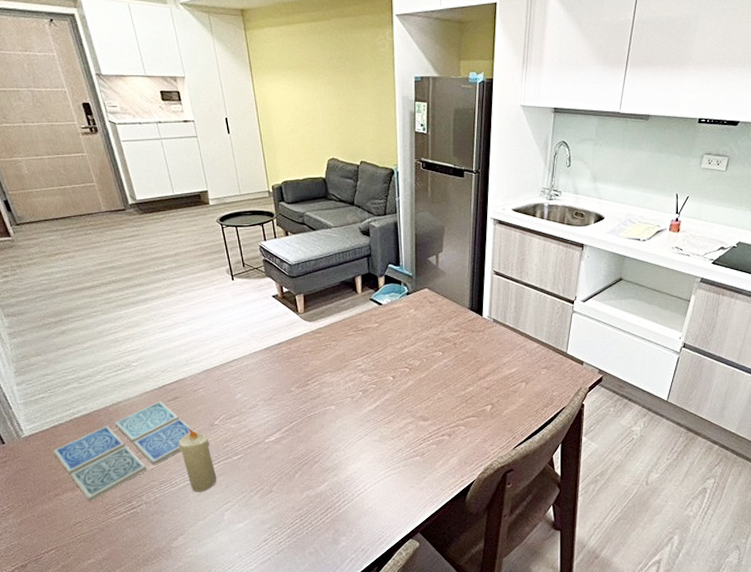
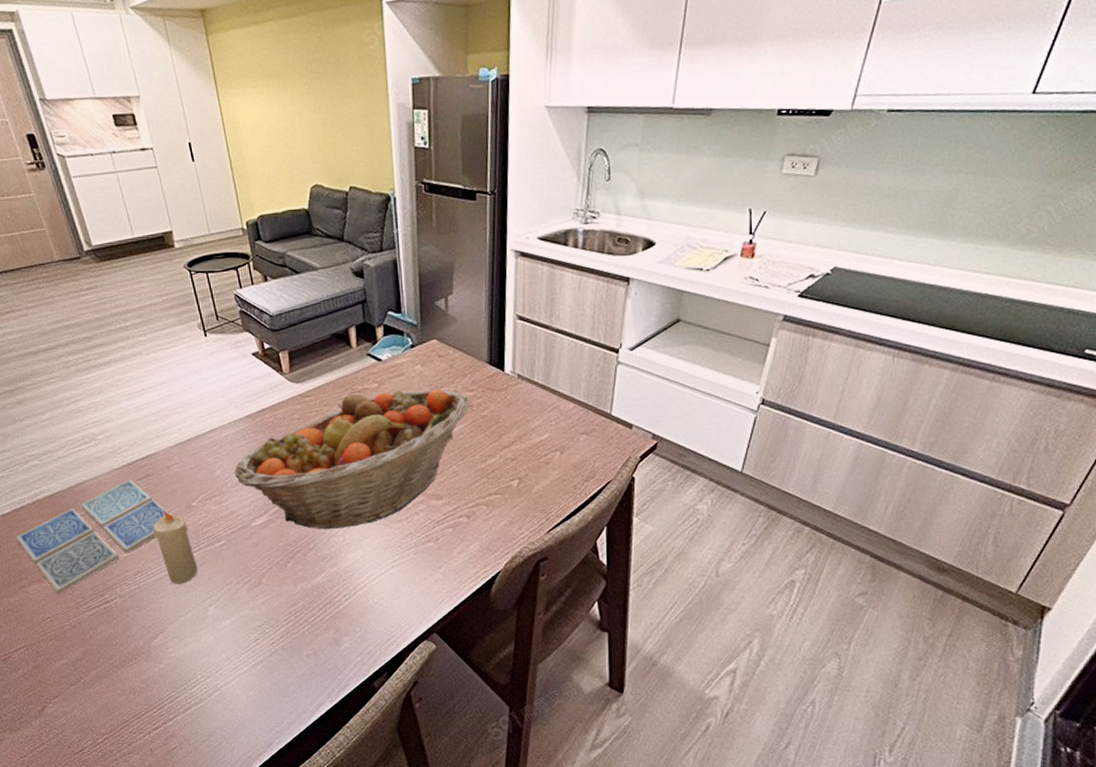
fruit basket: none [253,329,454,446] -> present [234,389,470,530]

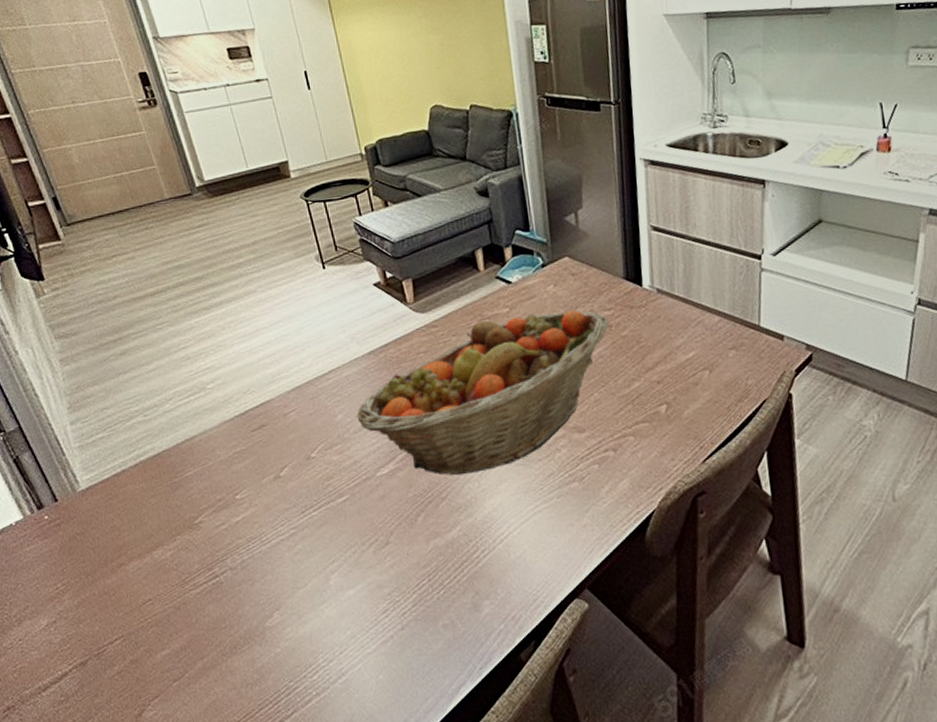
drink coaster: present [15,479,172,594] -> none [115,431,289,571]
candle: present [153,510,198,584] -> none [268,464,319,550]

